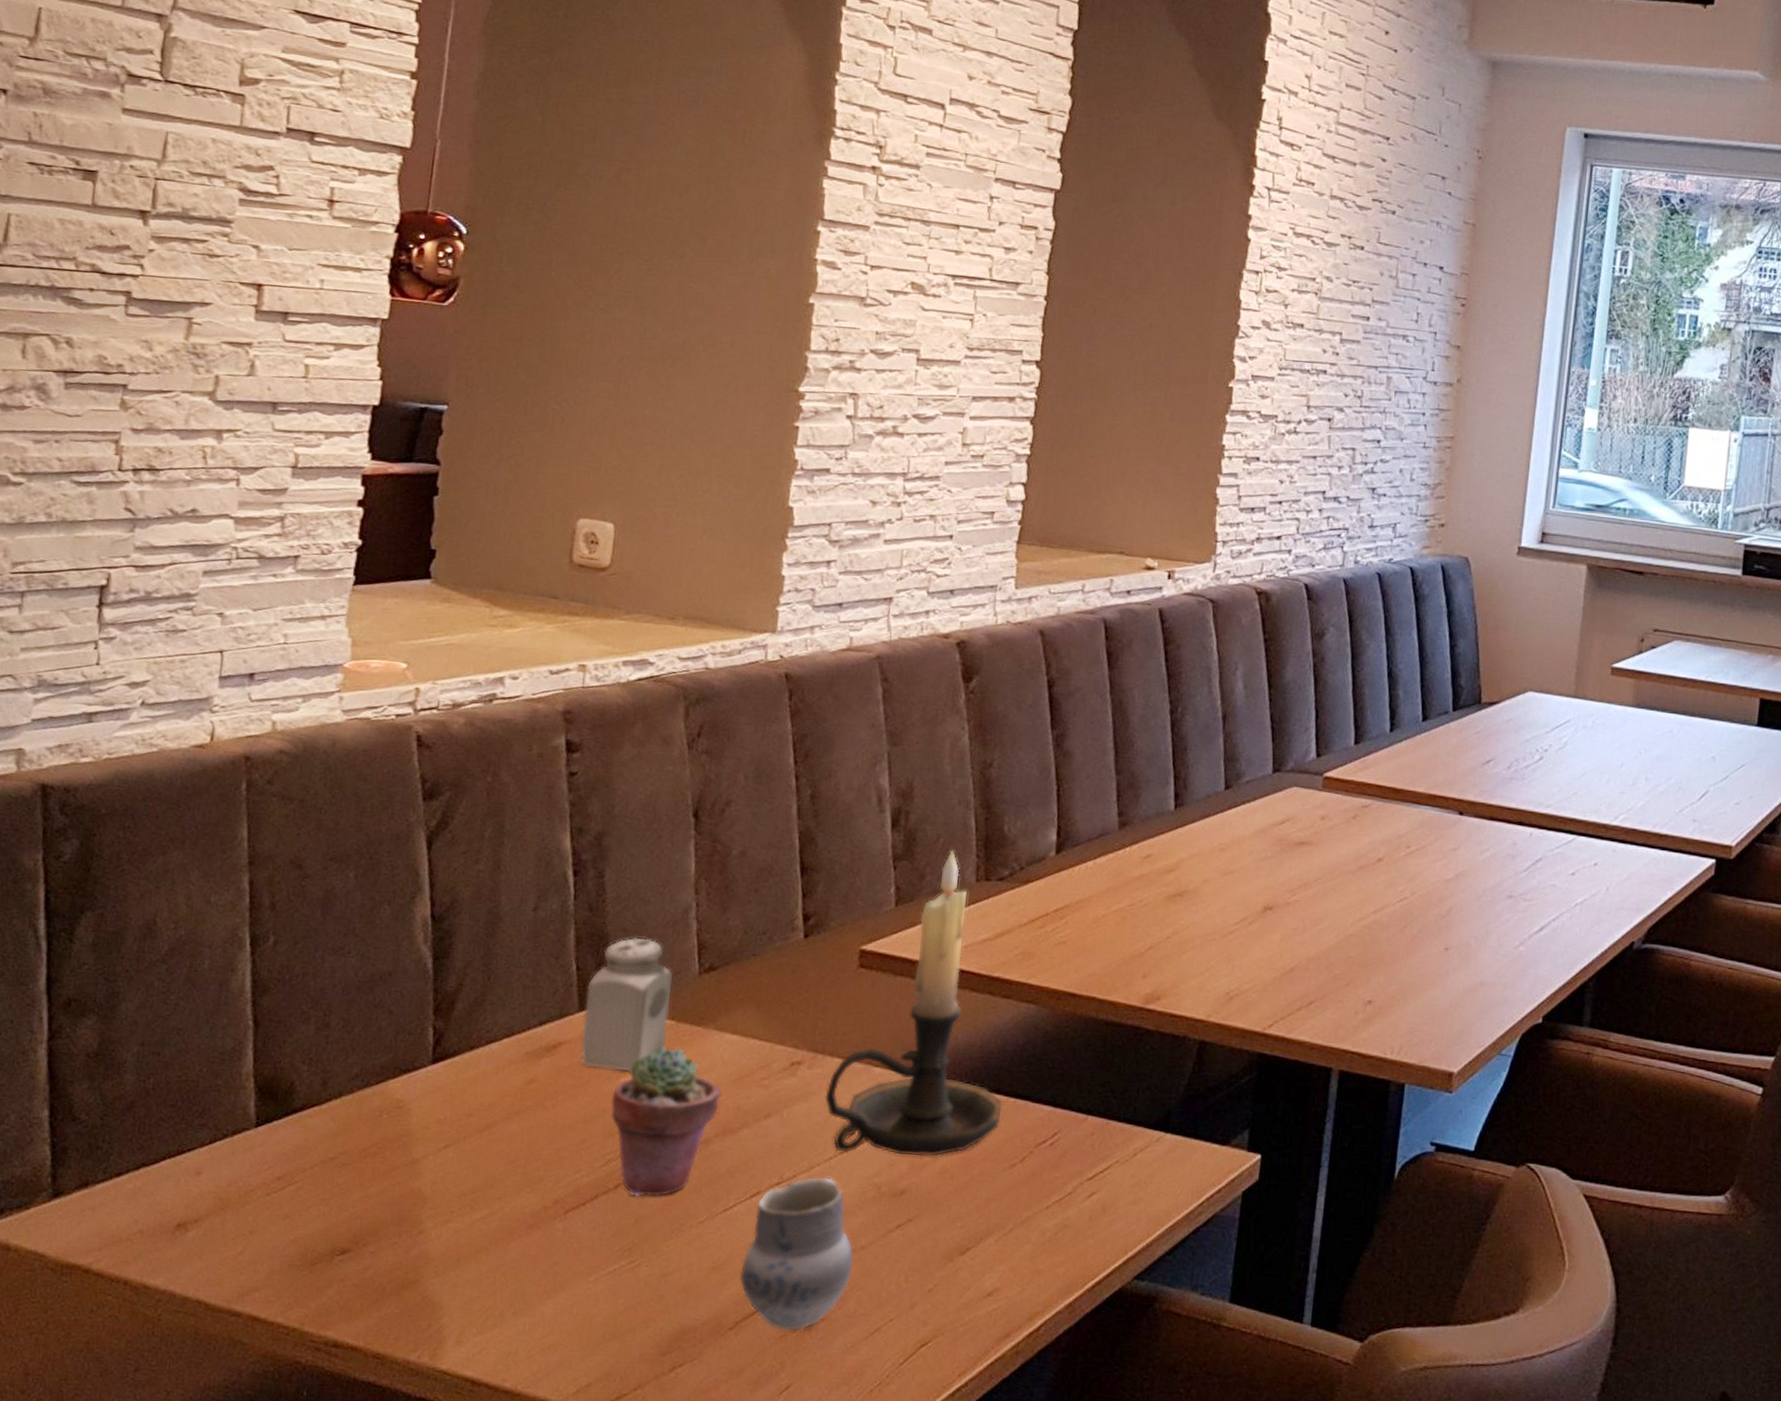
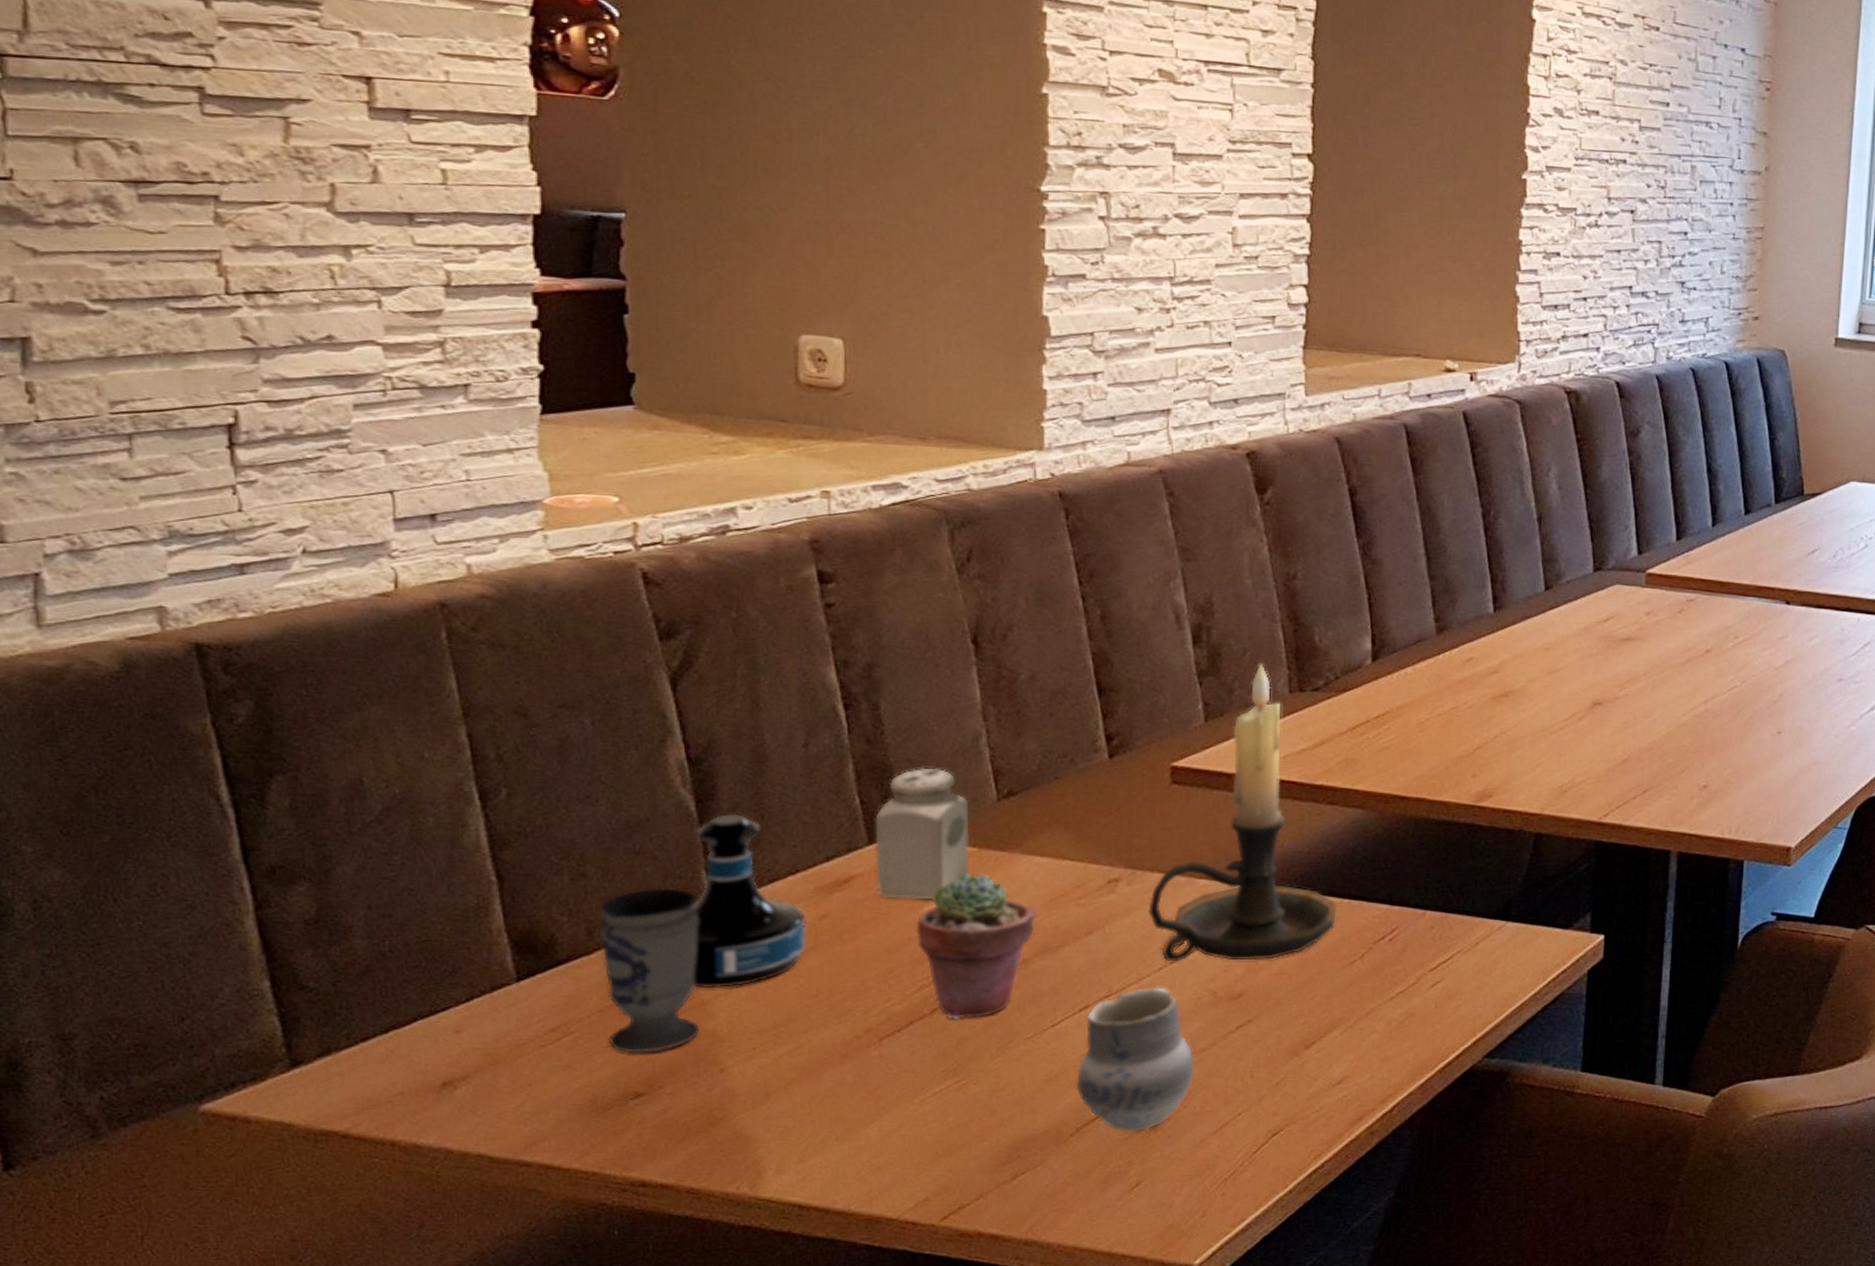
cup: none [326,1042,422,1209] -> present [598,888,701,1053]
tequila bottle: none [408,972,515,1148] -> present [692,813,806,989]

